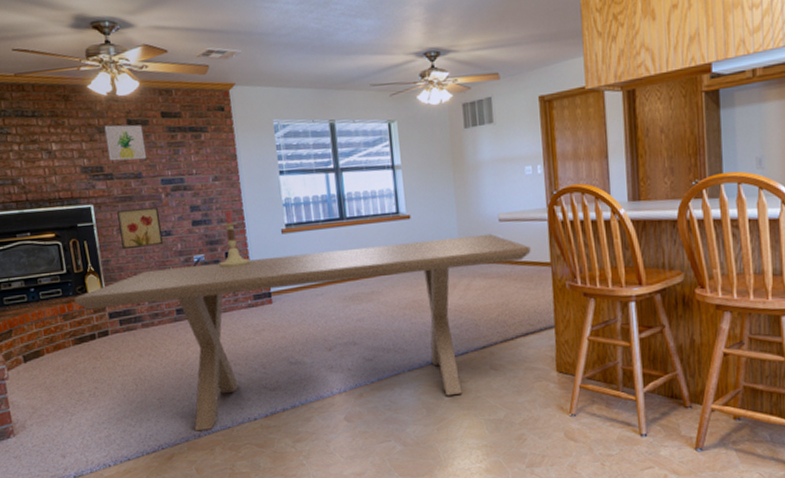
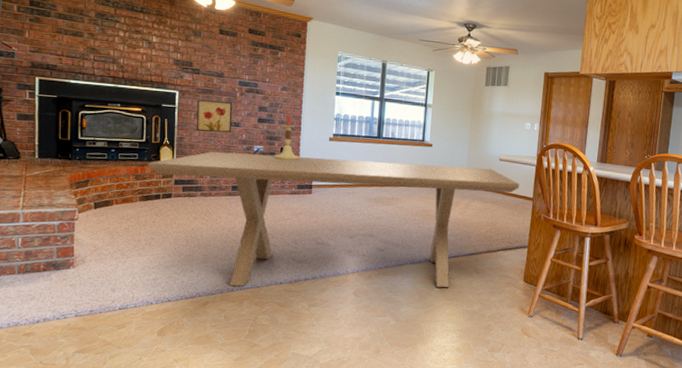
wall art: present [104,124,147,161] -> none [199,30,232,63]

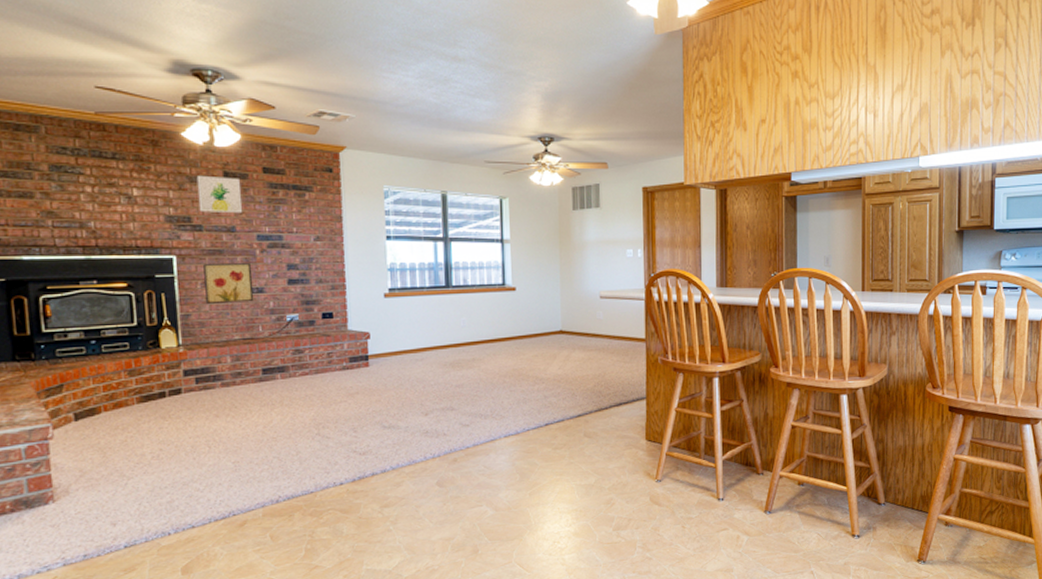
dining table: present [147,151,520,288] -> none [143,309,628,497]
wall art: none [199,30,232,63] -> present [196,175,243,214]
candlestick: present [274,115,300,160] -> none [314,271,349,329]

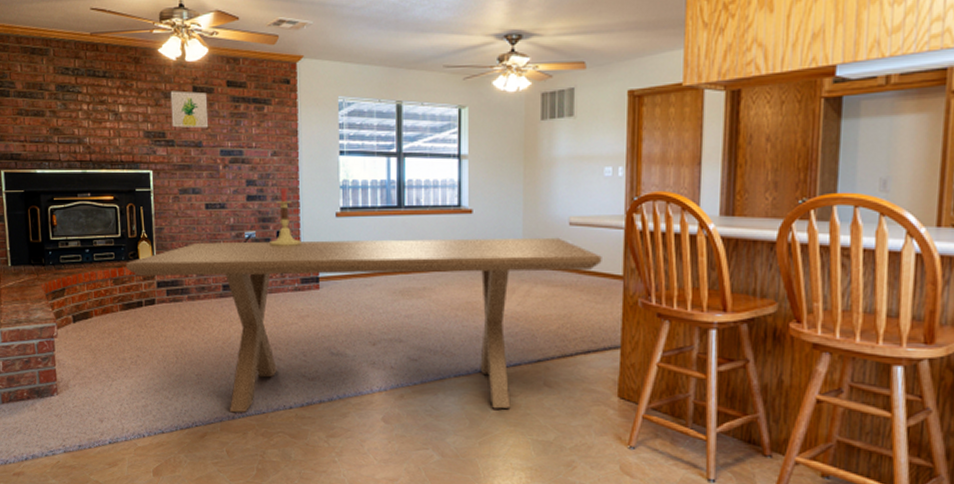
dining table: none [143,309,628,497] -> present [125,237,602,413]
wall art: present [203,263,255,305] -> none [175,178,217,219]
candlestick: none [314,271,349,329] -> present [269,188,301,247]

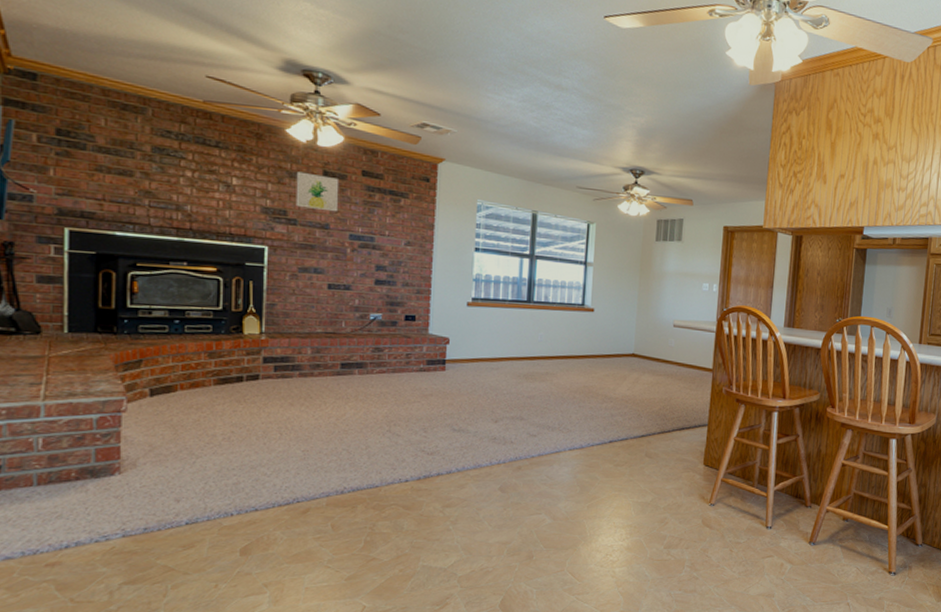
dining table: present [125,237,602,413] -> none [225,320,697,488]
candlestick: present [269,188,301,247] -> none [396,276,430,331]

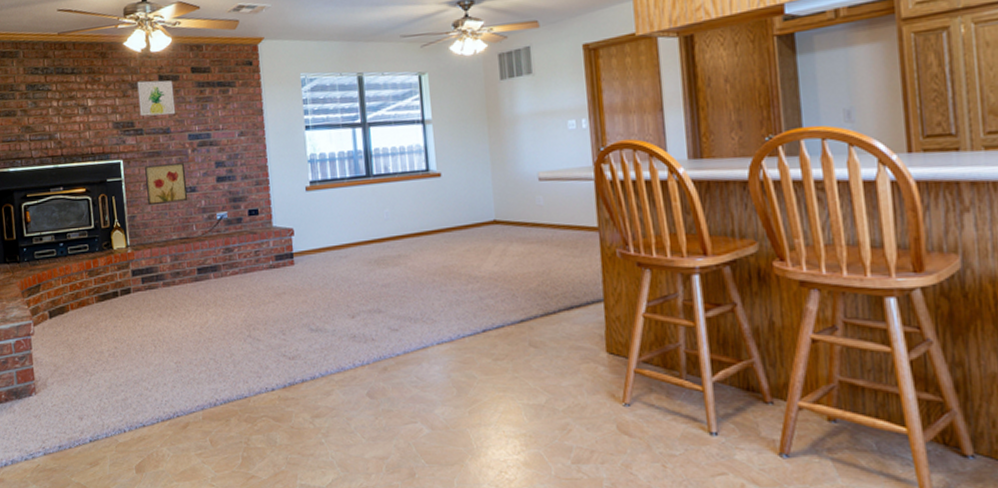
wall art: none [293,257,342,298] -> present [145,163,188,206]

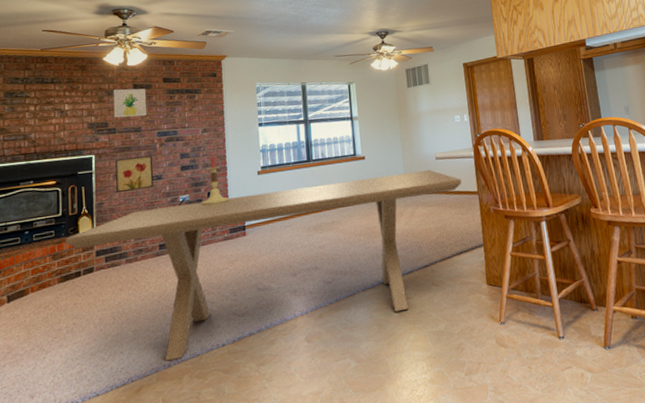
dining table: none [99,193,575,400] -> present [65,169,462,361]
candlestick: none [241,167,273,226] -> present [201,157,229,206]

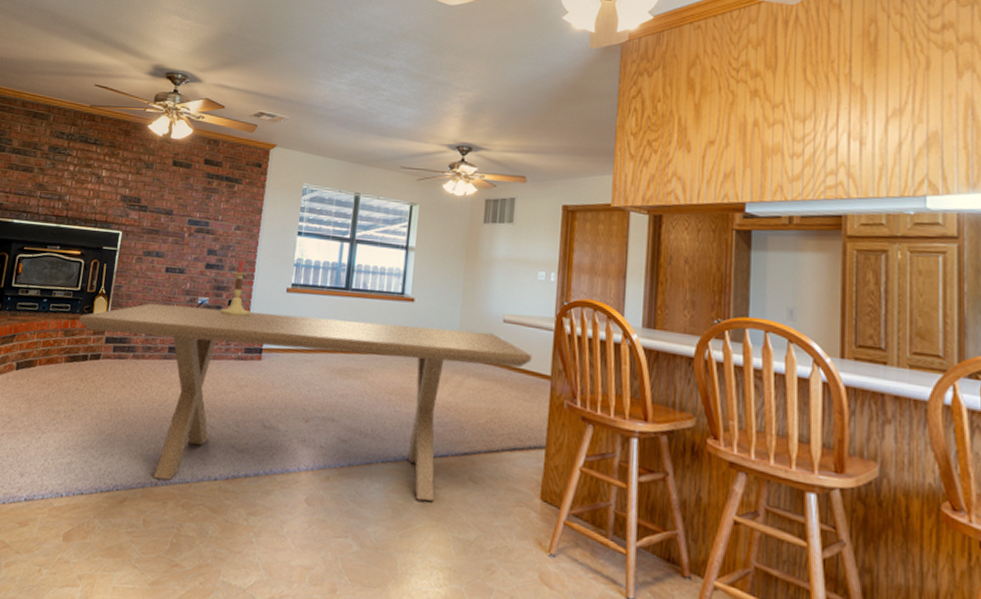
wall art: present [113,88,147,118] -> none [148,162,186,199]
wall art: present [115,156,154,193] -> none [137,241,179,281]

